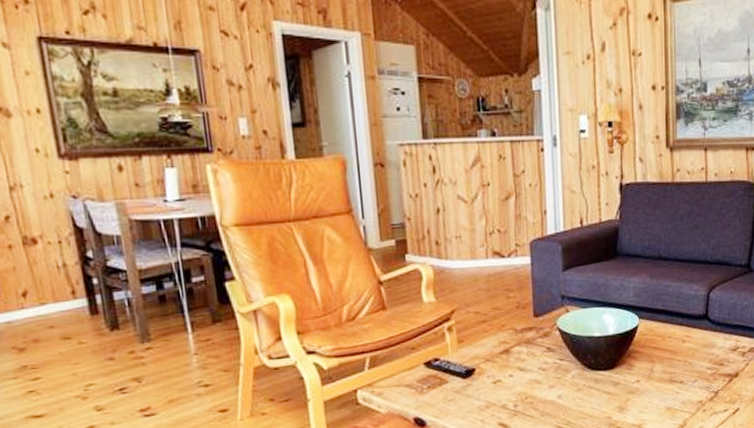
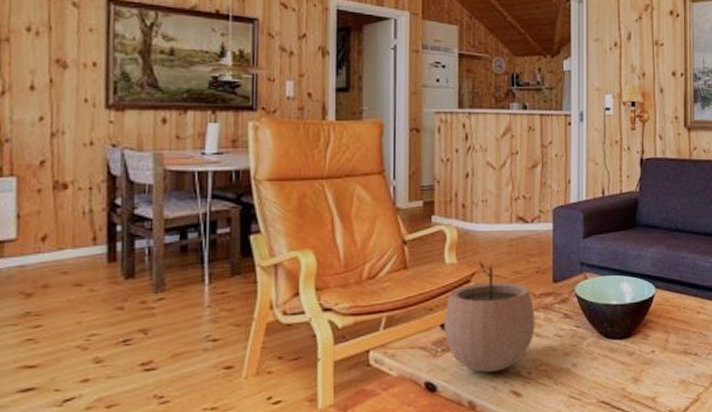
plant pot: none [427,297,519,407] -> present [444,260,535,373]

